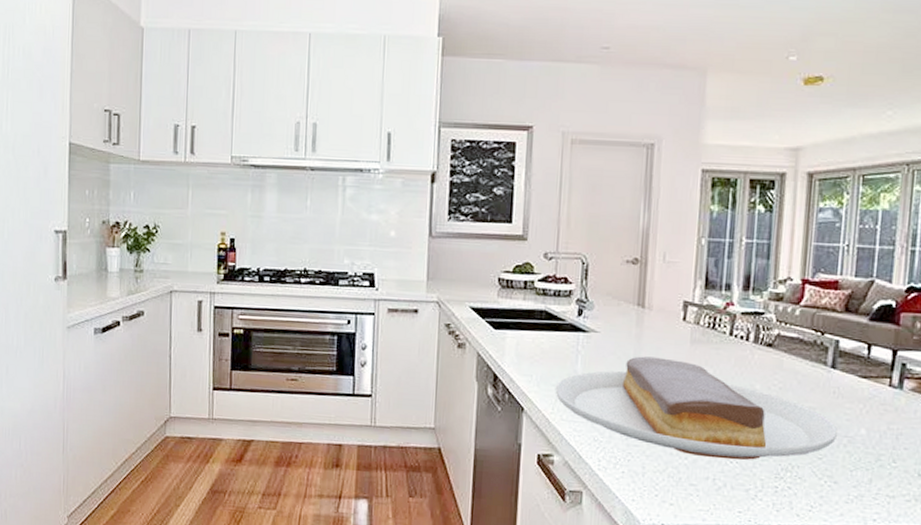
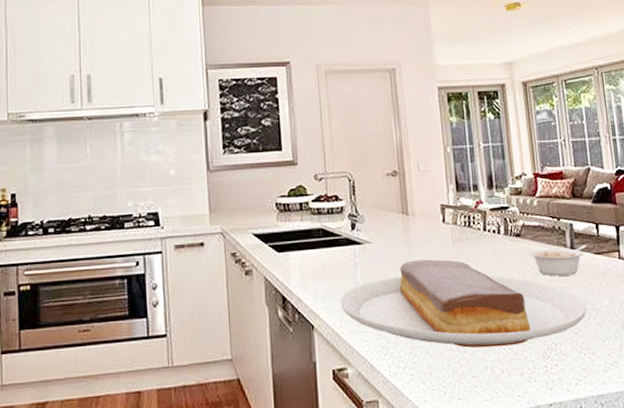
legume: none [780,363,851,397] -> present [530,245,586,276]

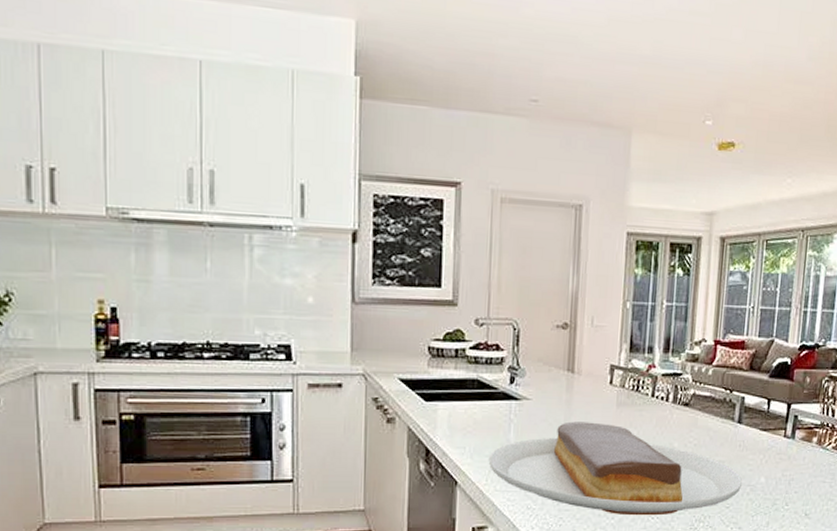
legume: present [530,245,586,276] -> none [695,420,754,450]

